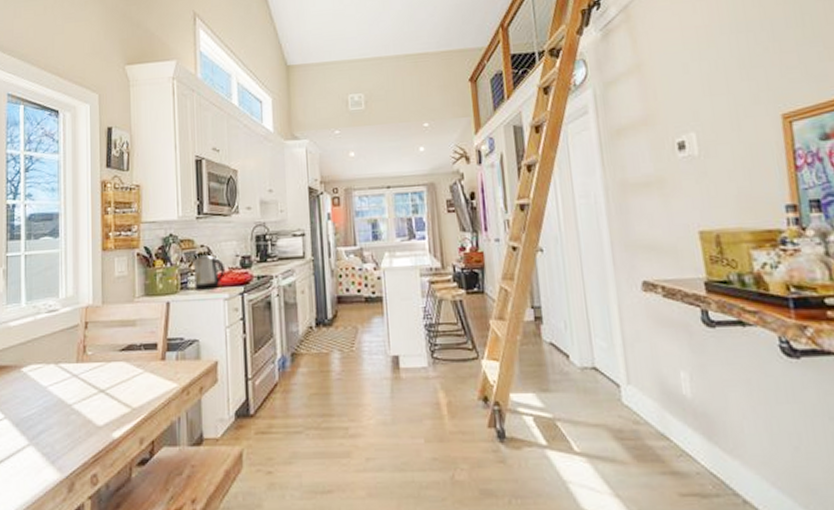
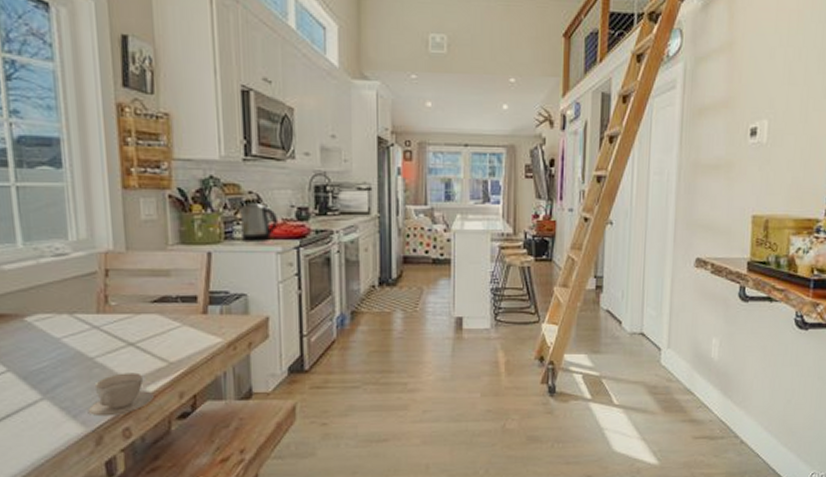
teacup: none [64,418,118,463] -> present [87,372,154,417]

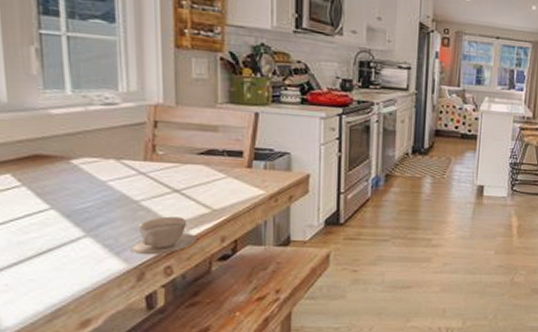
kettle: present [239,204,279,243] -> none [287,71,324,108]

